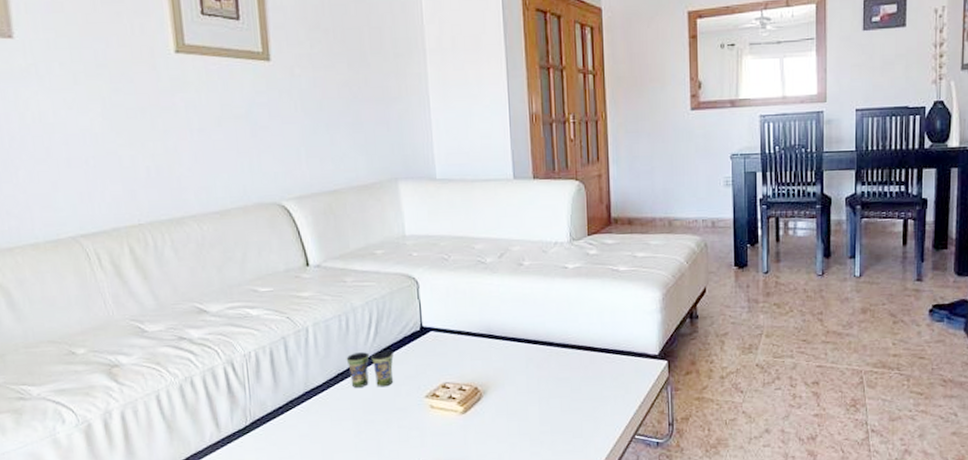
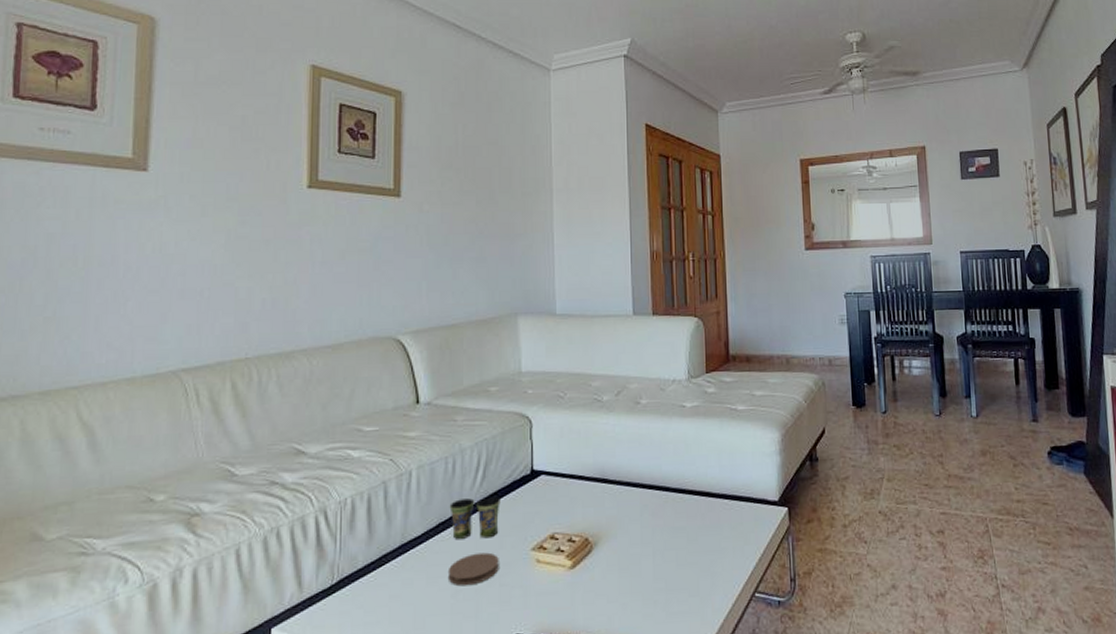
coaster: none [349,399,396,428] -> present [447,552,499,586]

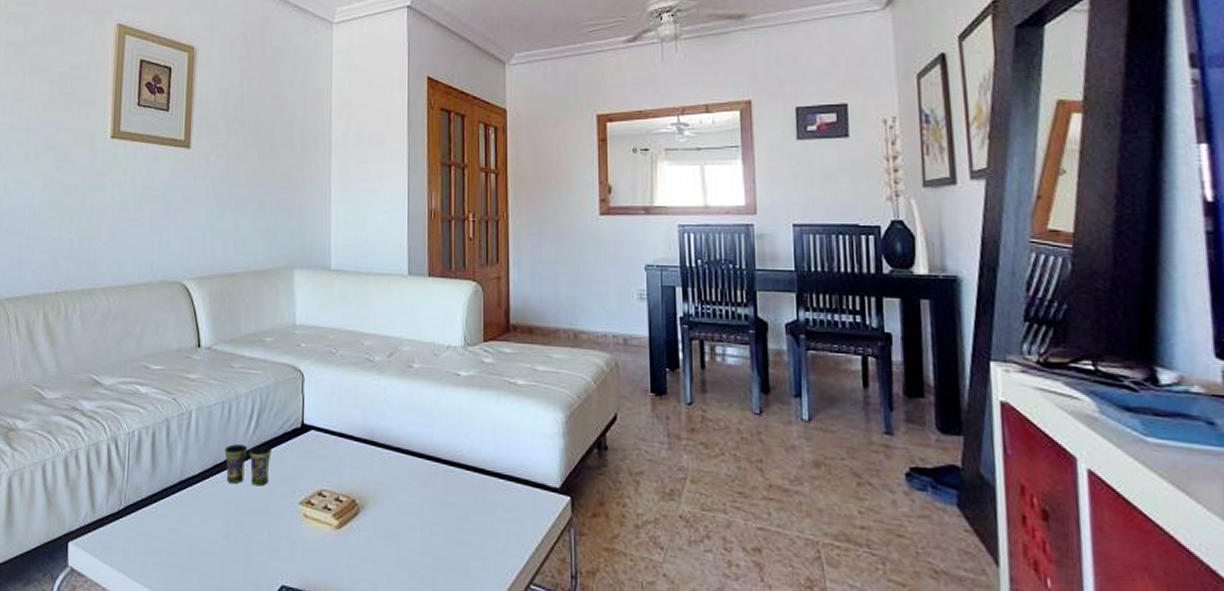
coaster: present [447,552,499,586] -> none [220,499,268,531]

